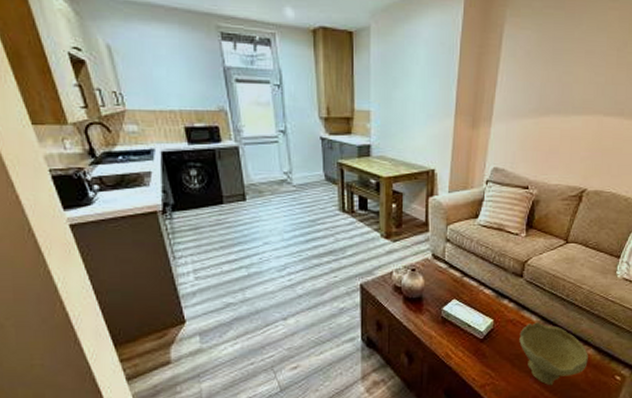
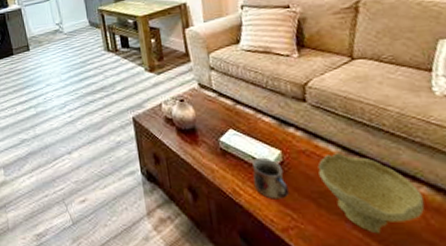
mug: none [465,325,492,361] -> present [252,157,289,199]

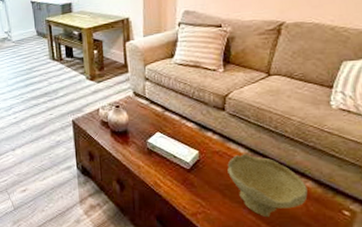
mug: present [252,157,289,199] -> none [173,156,201,190]

